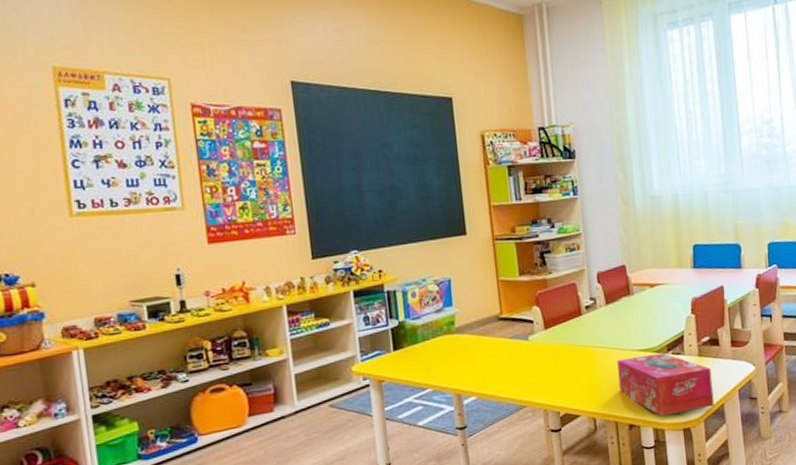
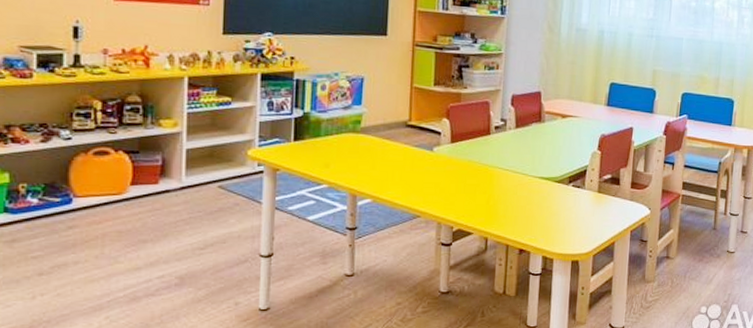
tissue box: present [617,353,714,417] -> none [516,183,608,246]

